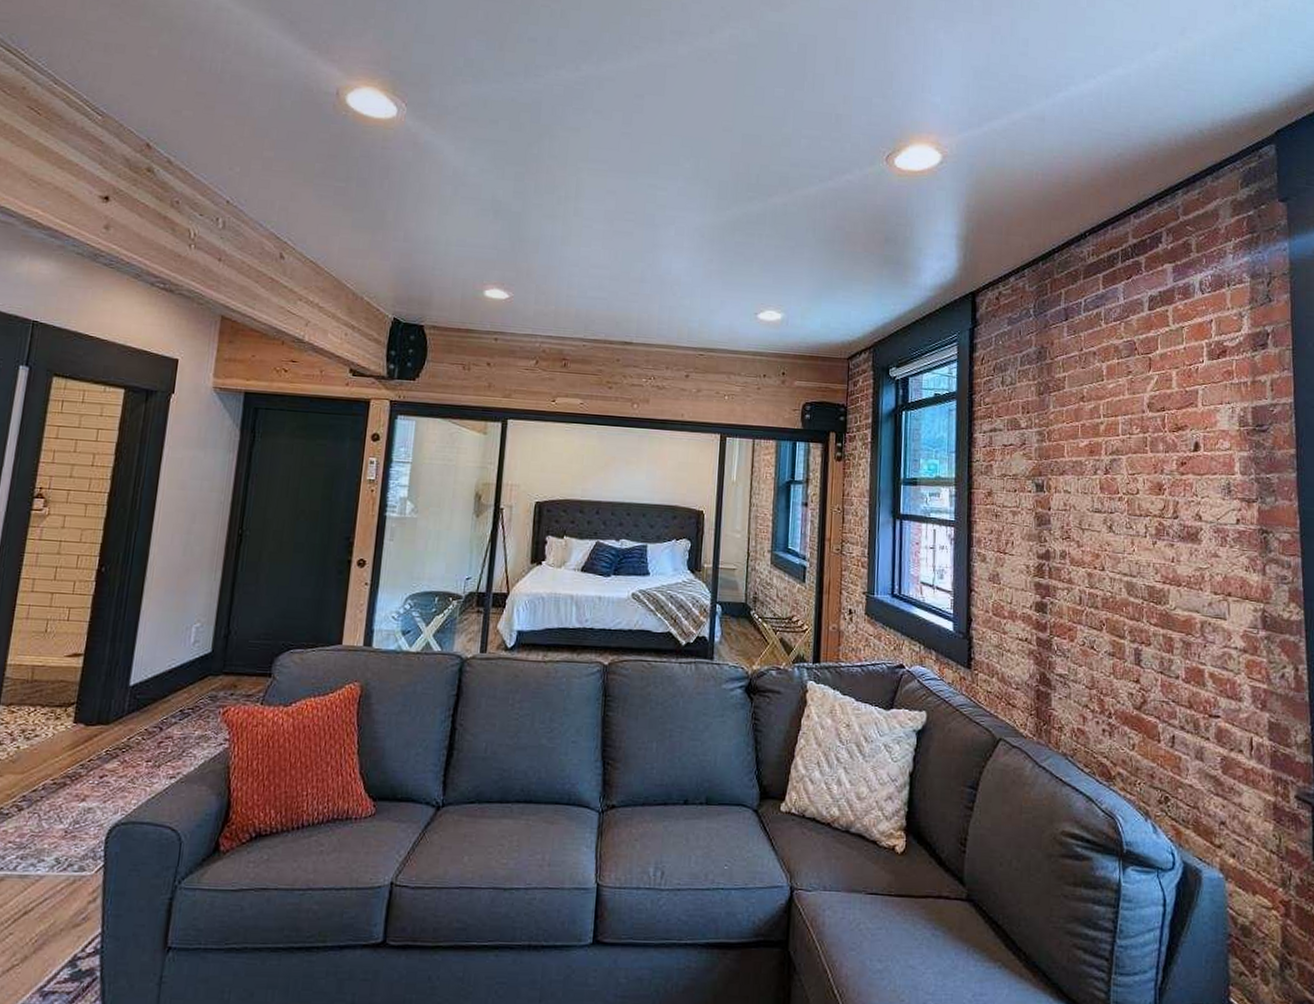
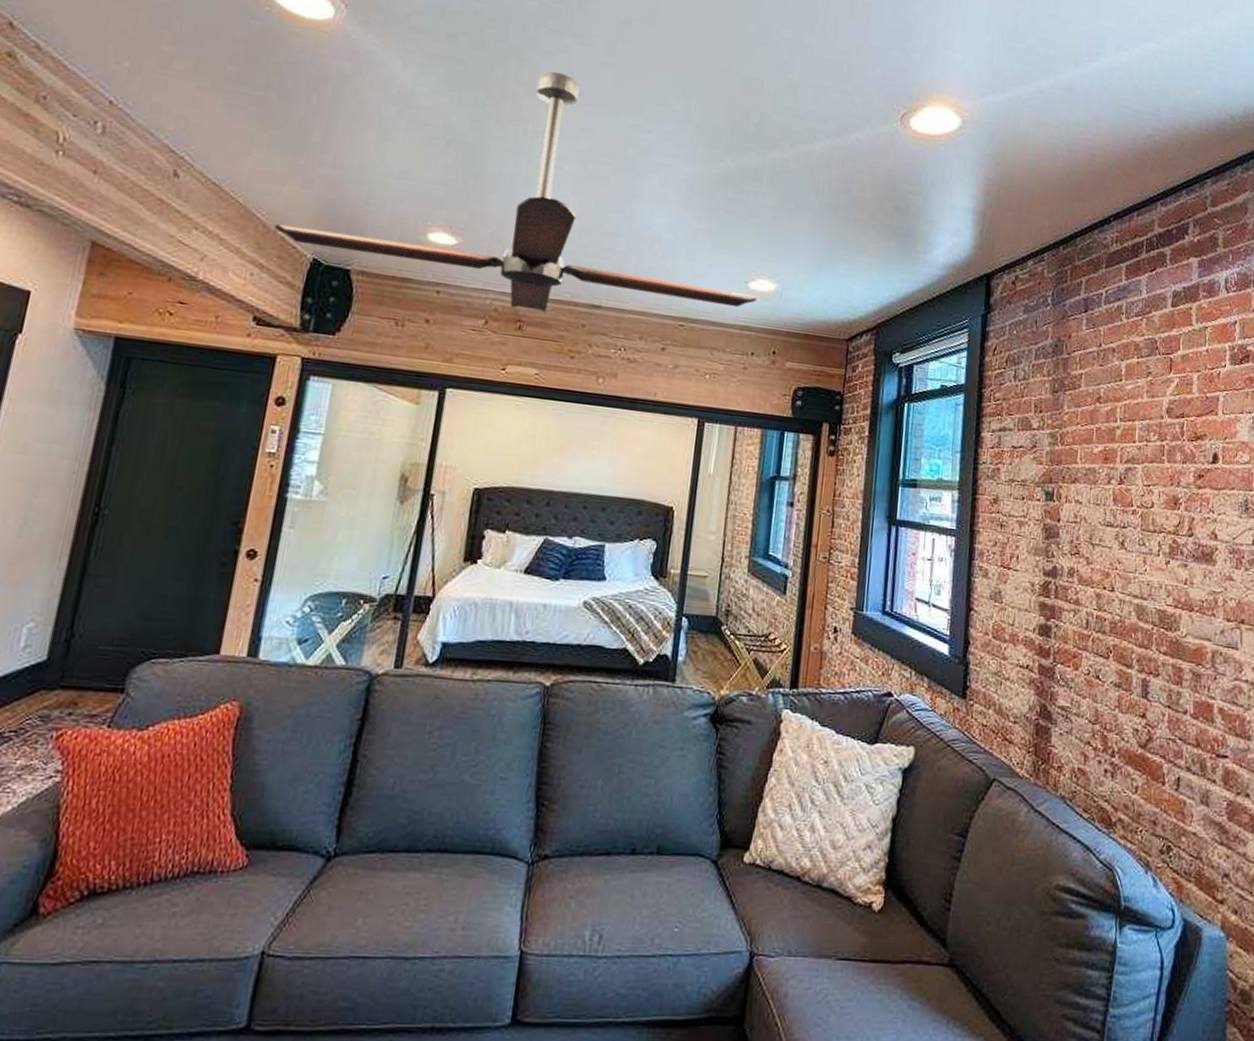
ceiling fan: none [361,145,766,351] -> present [274,71,757,313]

